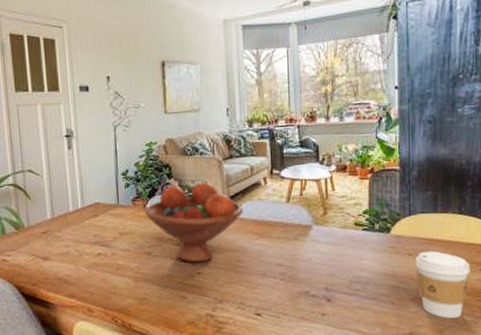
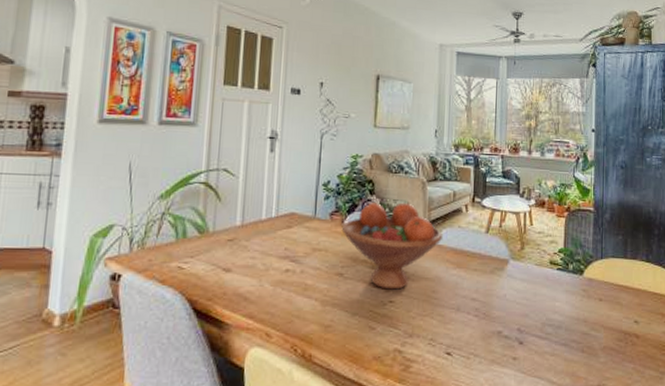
coffee cup: present [415,251,471,319] -> none [605,297,656,372]

